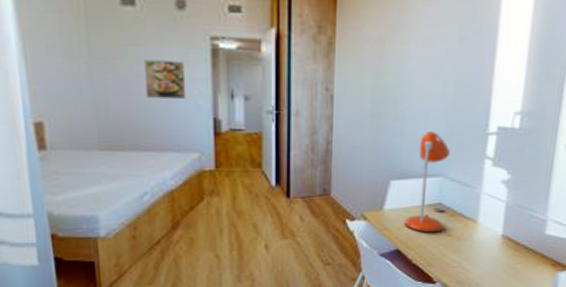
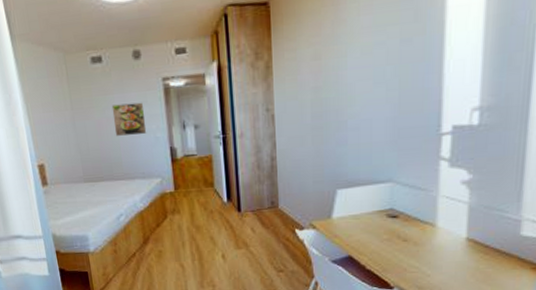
desk lamp: present [404,132,450,233] -> none [354,138,399,239]

